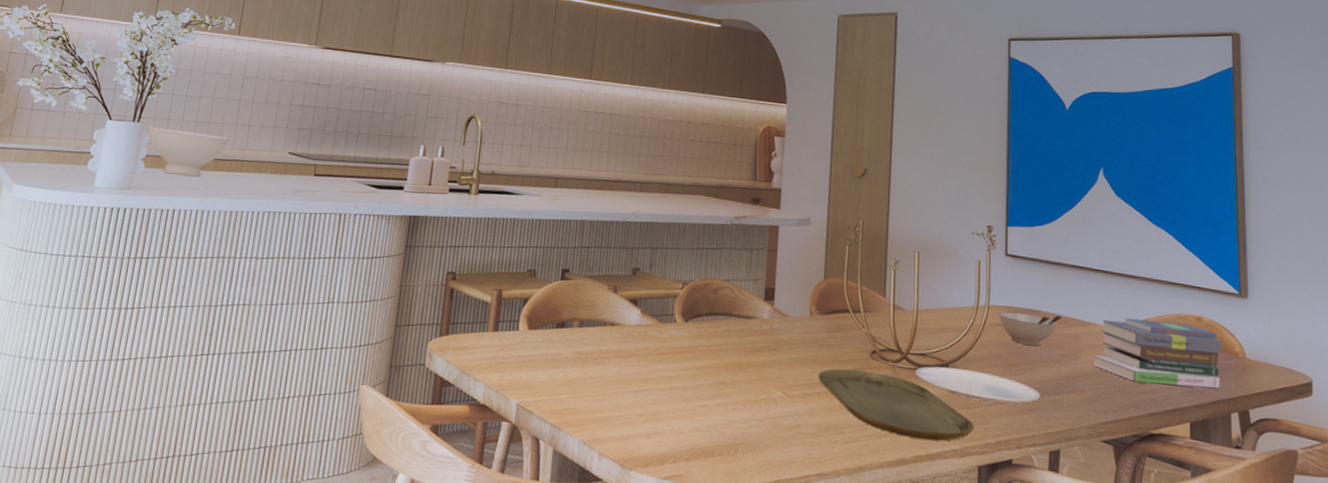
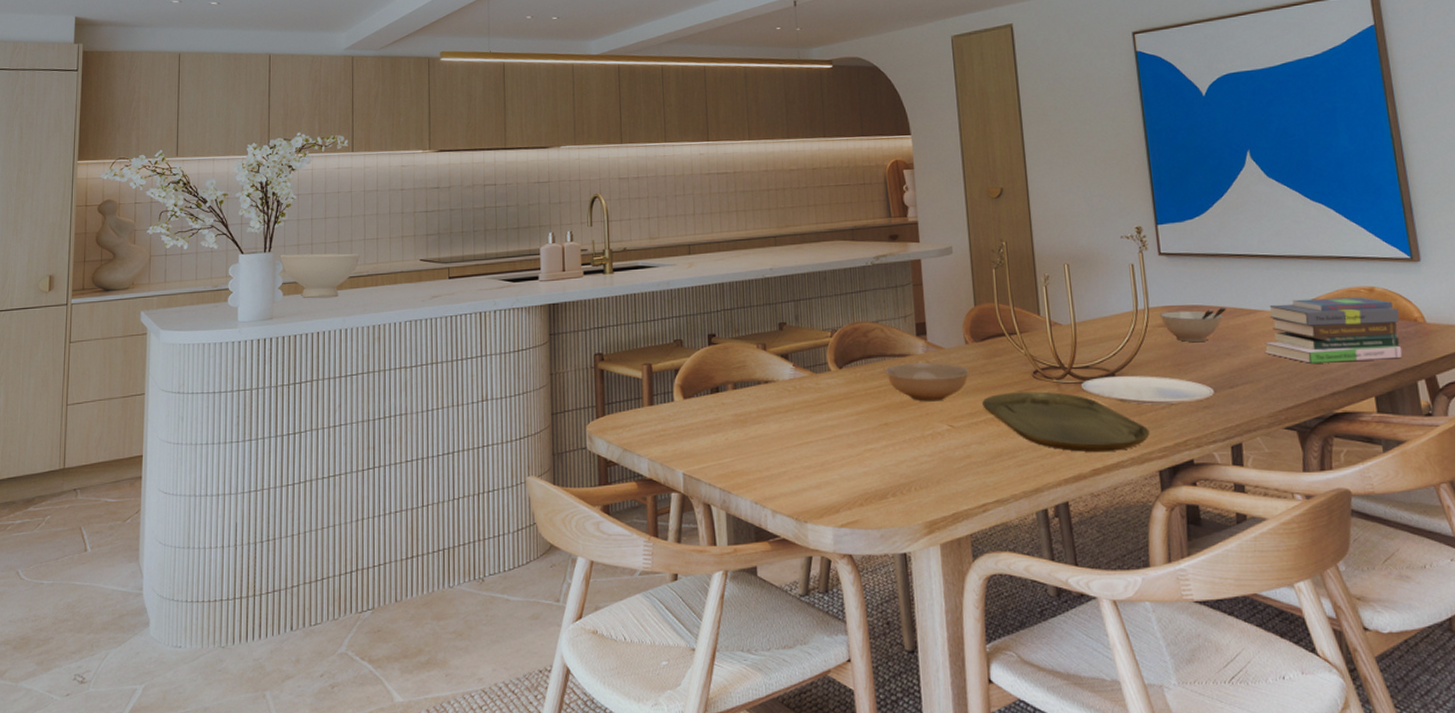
bowl: none [729,325,811,368] -> present [885,363,970,402]

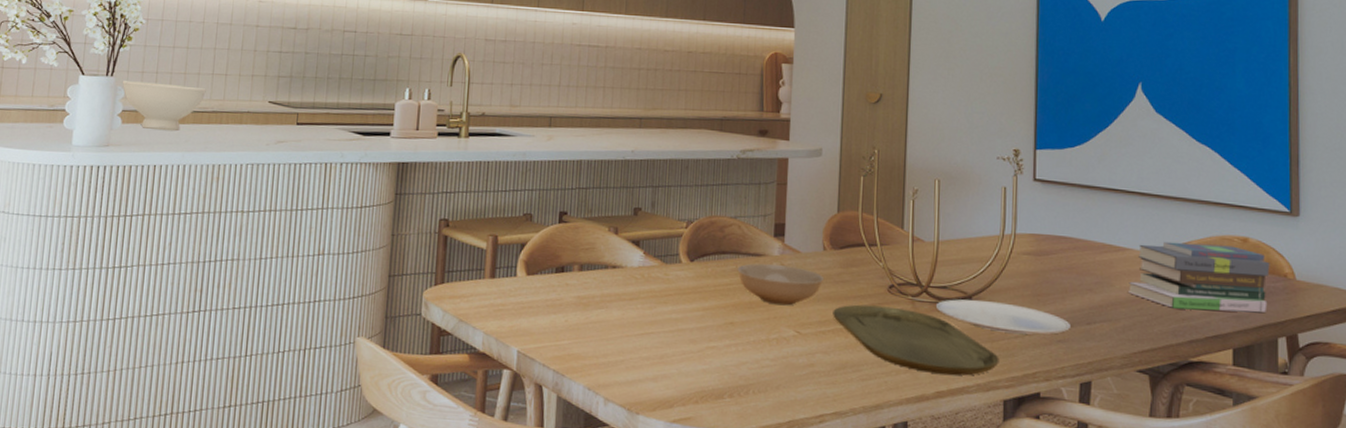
bowl: present [1159,306,1226,343] -> none [1025,239,1095,275]

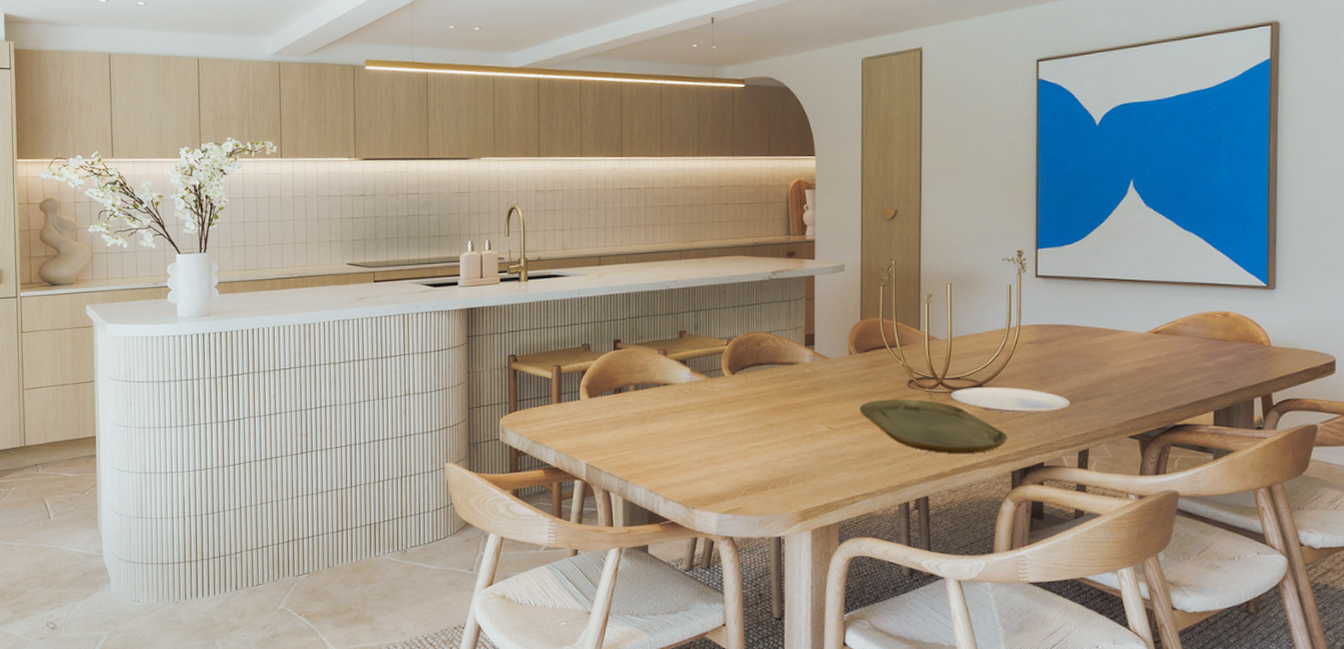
bowl: present [122,81,206,132] -> none [214,255,290,298]
bowl: present [737,263,825,306] -> none [774,371,851,406]
books: present [1128,241,1270,314] -> none [1121,321,1248,380]

